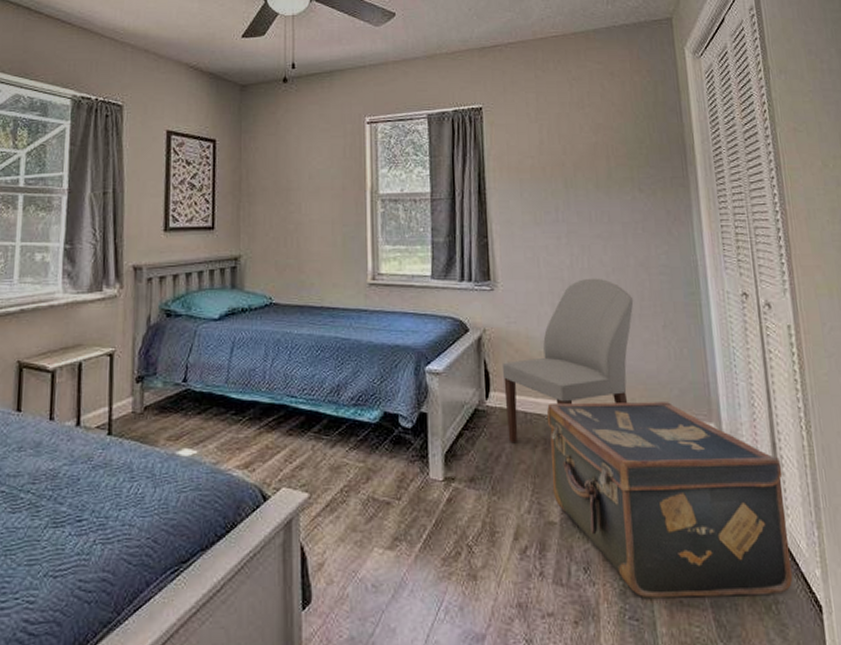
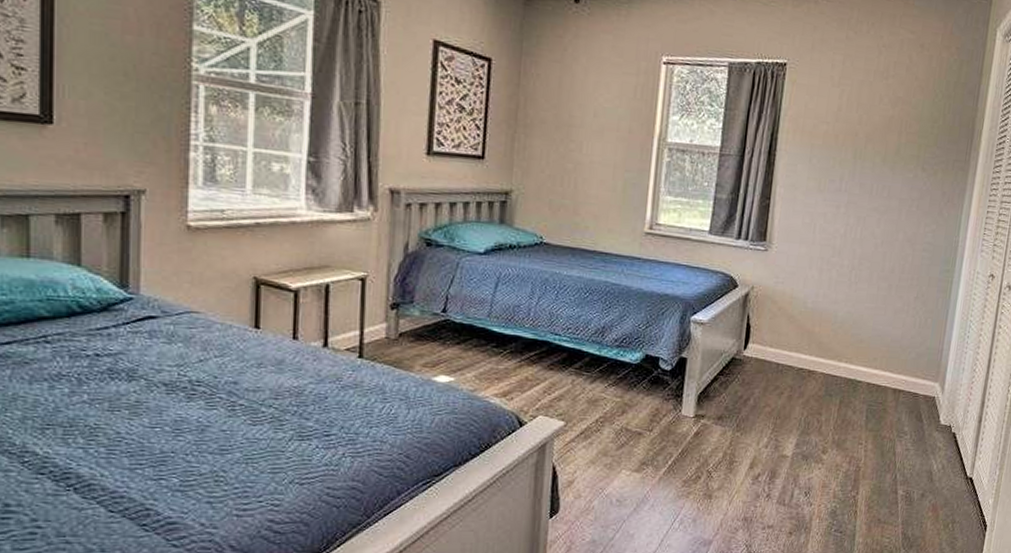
chair: present [501,278,634,444] -> none [758,248,895,390]
suitcase: present [546,402,793,599] -> none [790,357,985,517]

